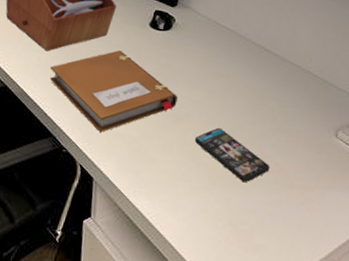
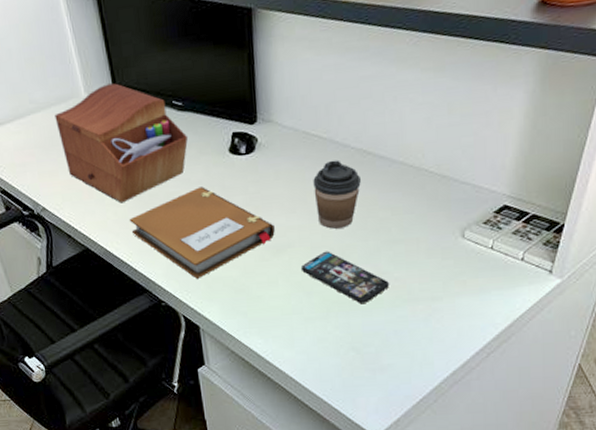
coffee cup: none [215,49,257,110] -> present [313,160,361,229]

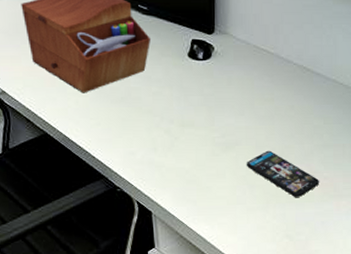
notebook: present [129,186,275,279] -> none [89,85,225,168]
coffee cup: present [313,160,361,229] -> none [260,73,300,132]

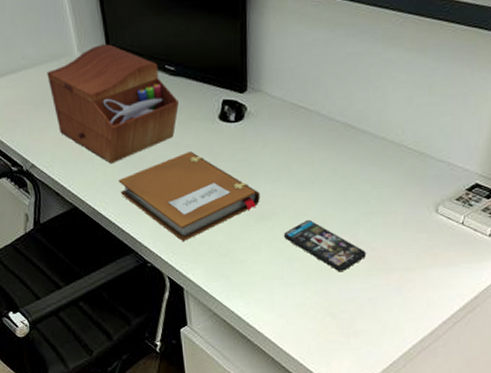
notebook: none [89,85,225,168] -> present [118,151,260,241]

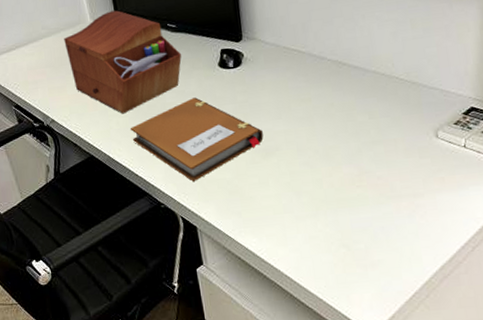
smartphone: present [283,219,366,272] -> none [289,153,373,202]

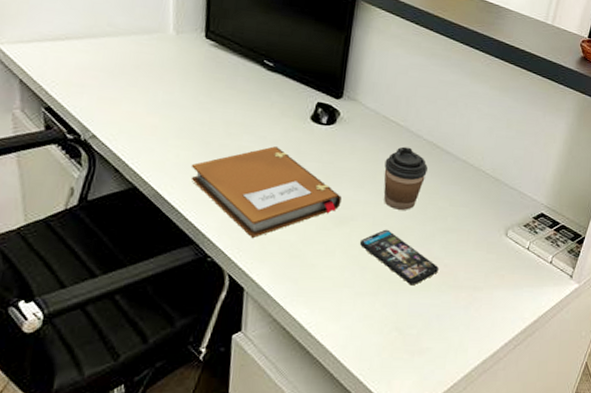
sewing box: present [64,10,182,114] -> none [132,28,273,147]
smartphone: none [289,153,373,202] -> present [359,229,438,286]
coffee cup: none [295,70,339,133] -> present [383,146,428,210]

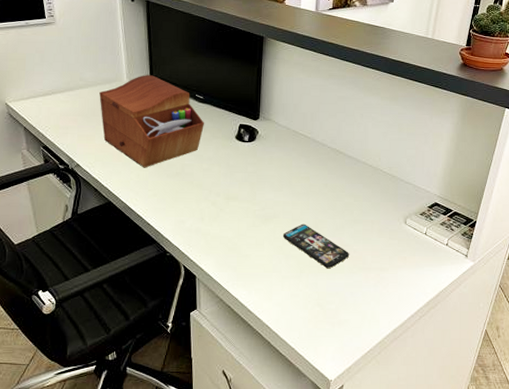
sewing box: none [132,28,273,147] -> present [99,75,205,168]
notebook: present [190,146,342,238] -> none [148,163,265,236]
coffee cup: present [383,146,428,210] -> none [298,154,333,207]

